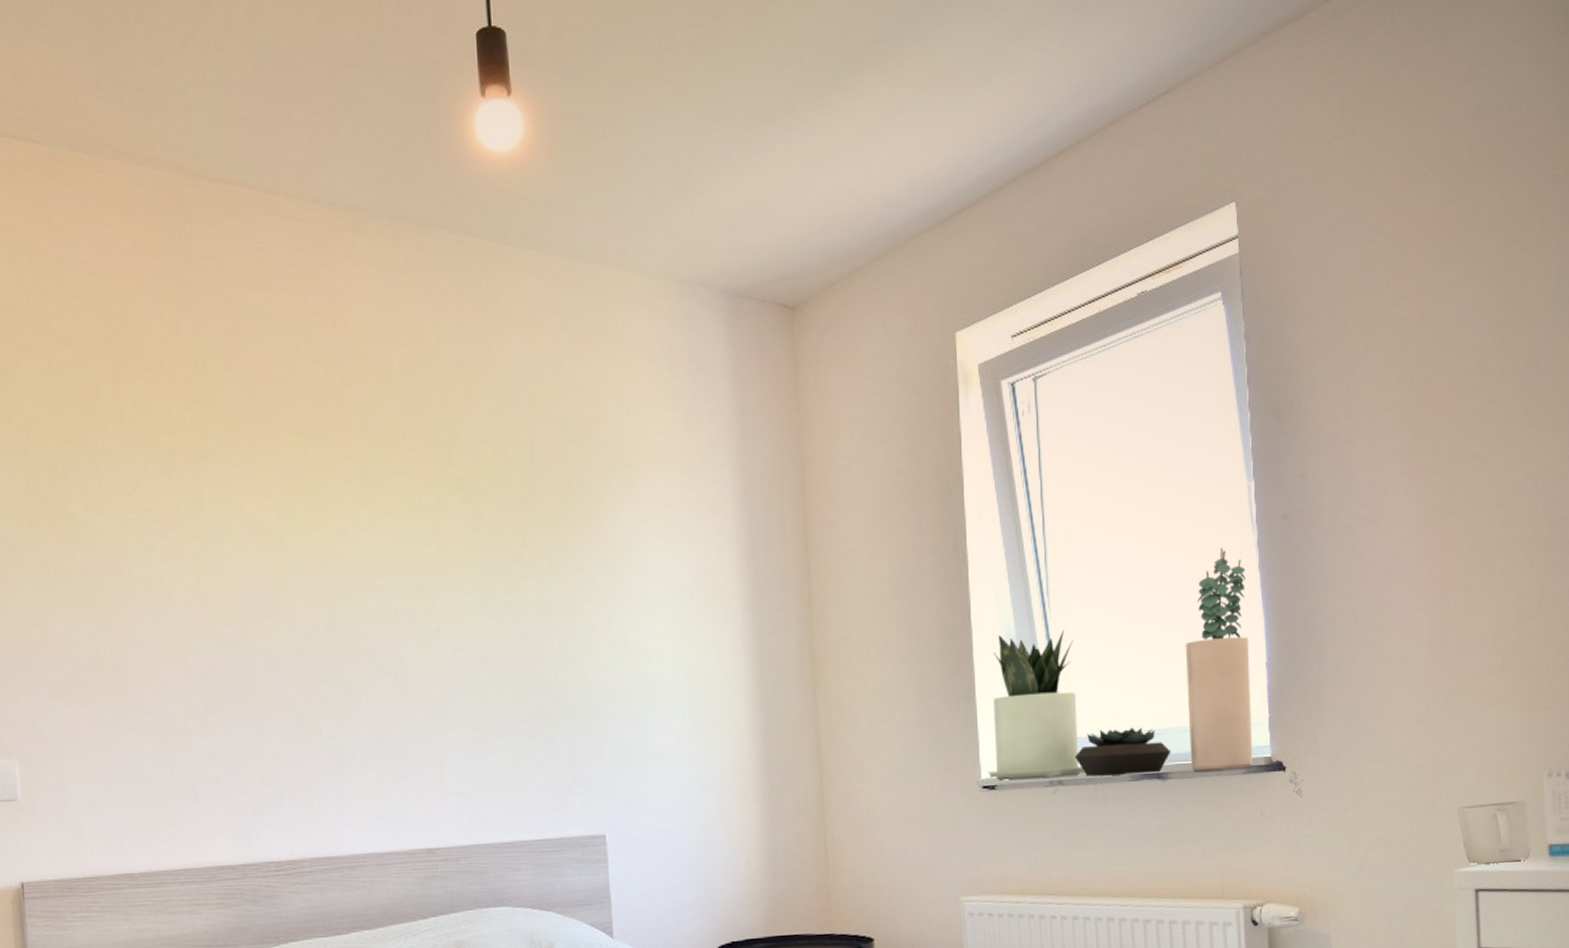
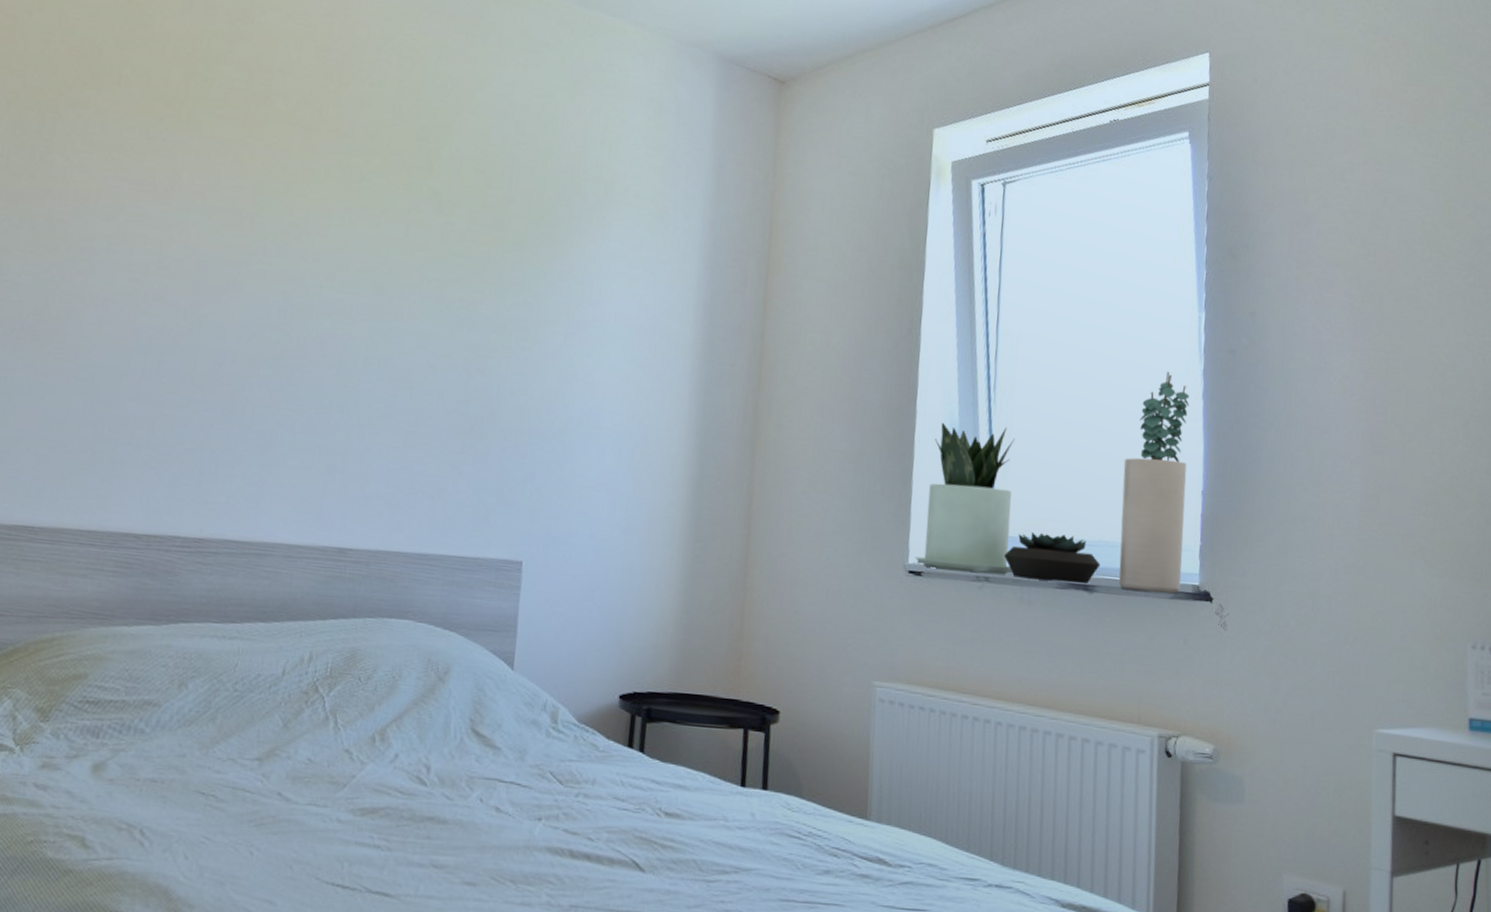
mug: present [1456,801,1531,865] -> none [1379,665,1452,731]

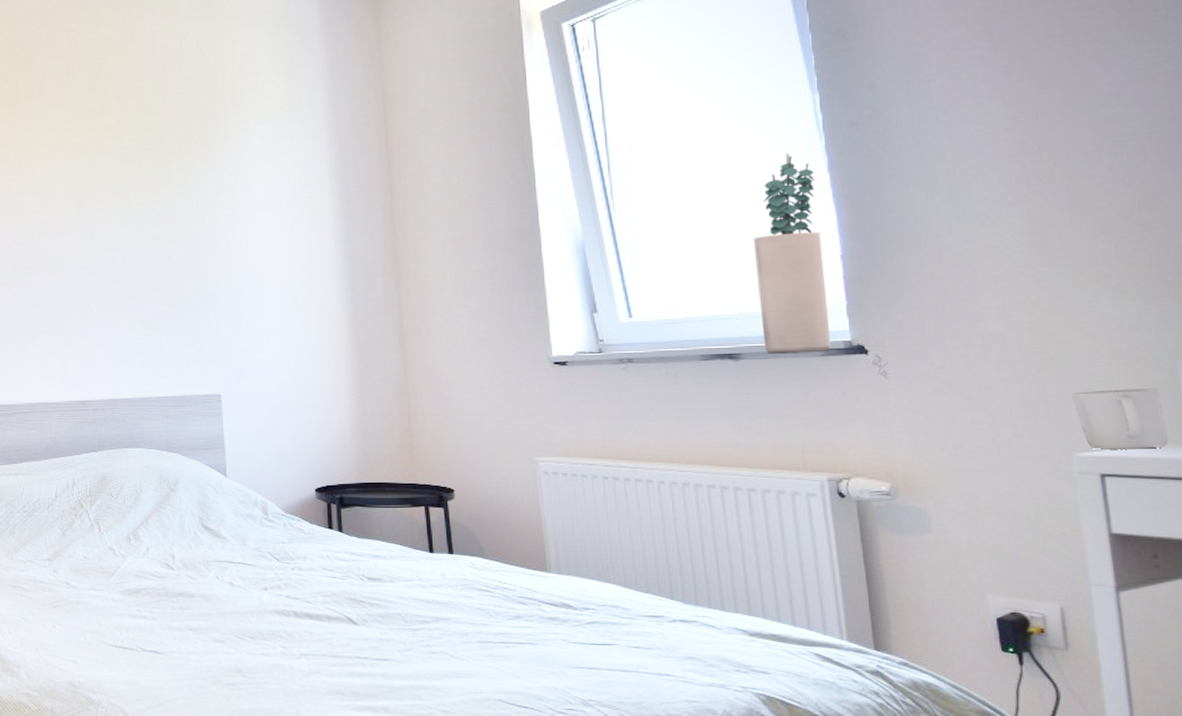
planter: present [914,422,1015,575] -> none [557,228,654,357]
succulent plant: present [1004,532,1101,585] -> none [644,313,743,356]
mug: none [1379,665,1452,731] -> present [1071,388,1169,450]

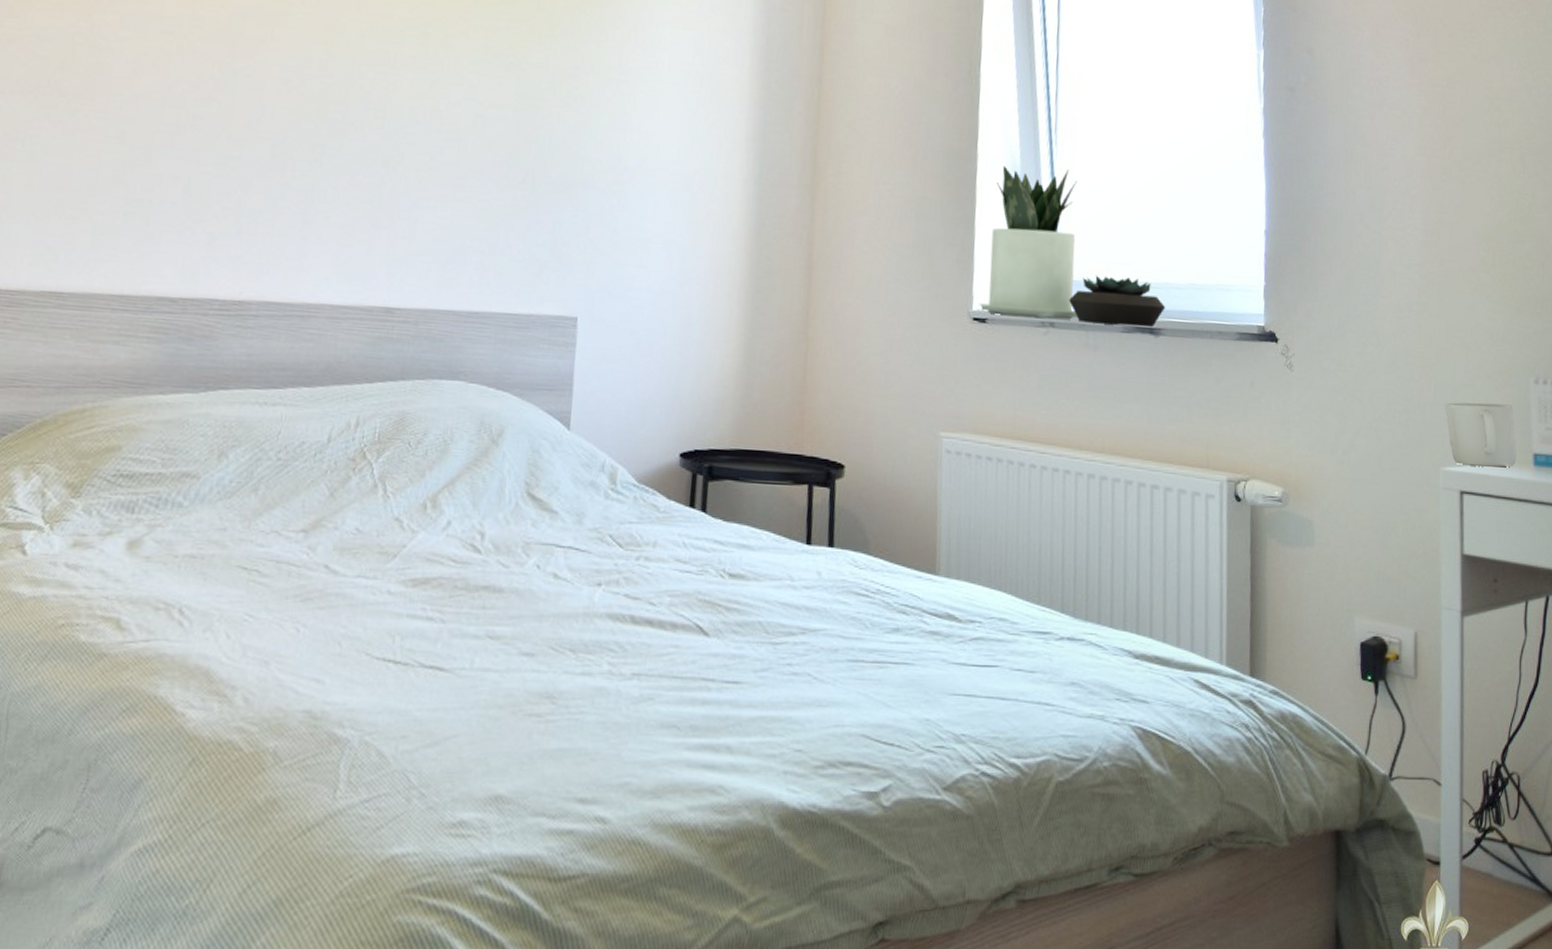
planter: none [557,228,654,357] -> present [979,166,1078,320]
succulent plant: none [644,313,743,356] -> present [1069,276,1166,328]
vase: present [753,153,831,354] -> none [1184,110,1250,336]

